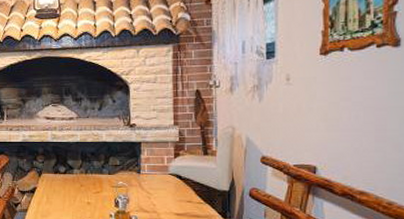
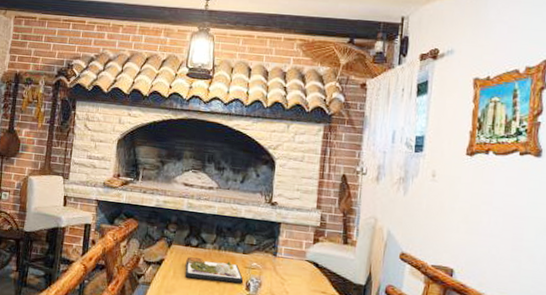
dinner plate: none [57,183,111,202] -> present [185,257,243,284]

